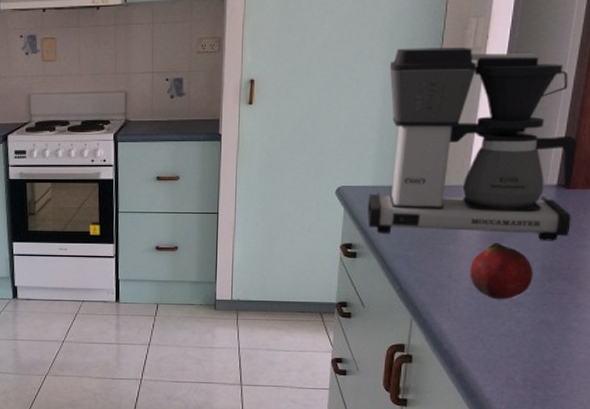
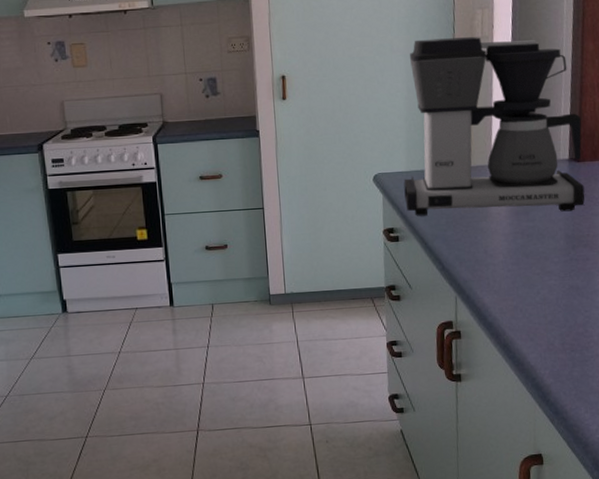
fruit: present [469,243,533,300] -> none [502,217,559,270]

